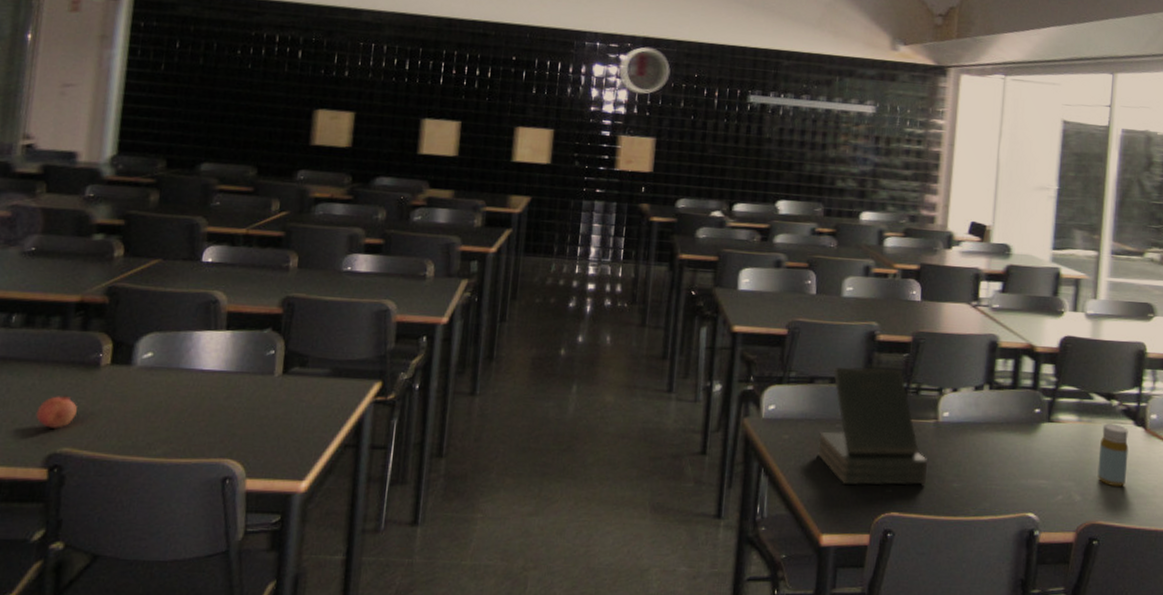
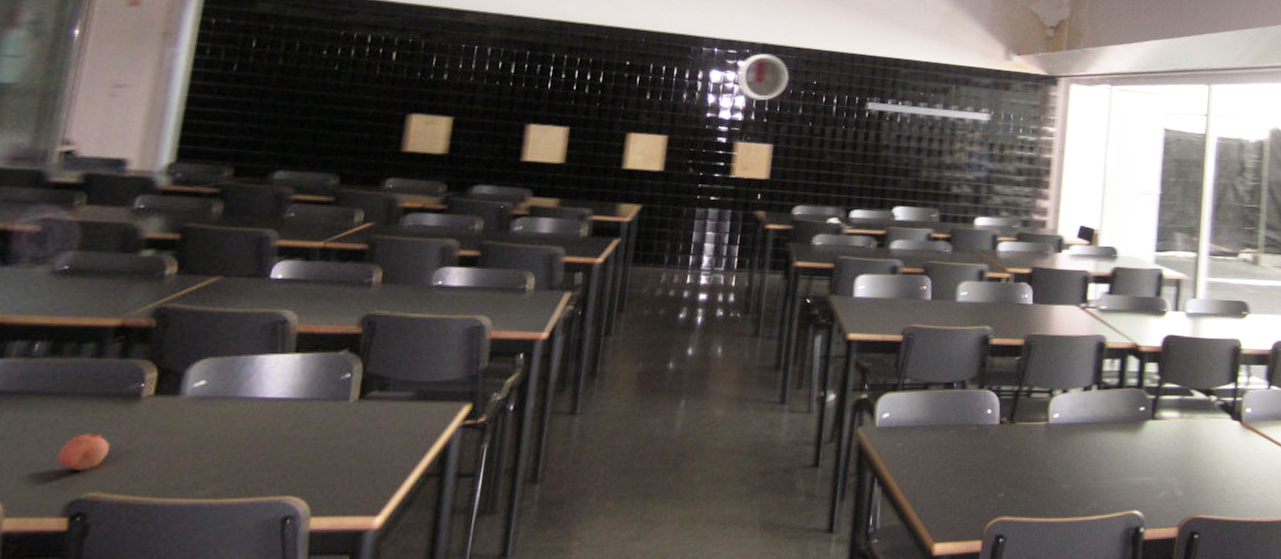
bible: present [818,367,928,486] -> none [931,371,1039,491]
bottle: present [1097,423,1129,488] -> none [1198,418,1226,481]

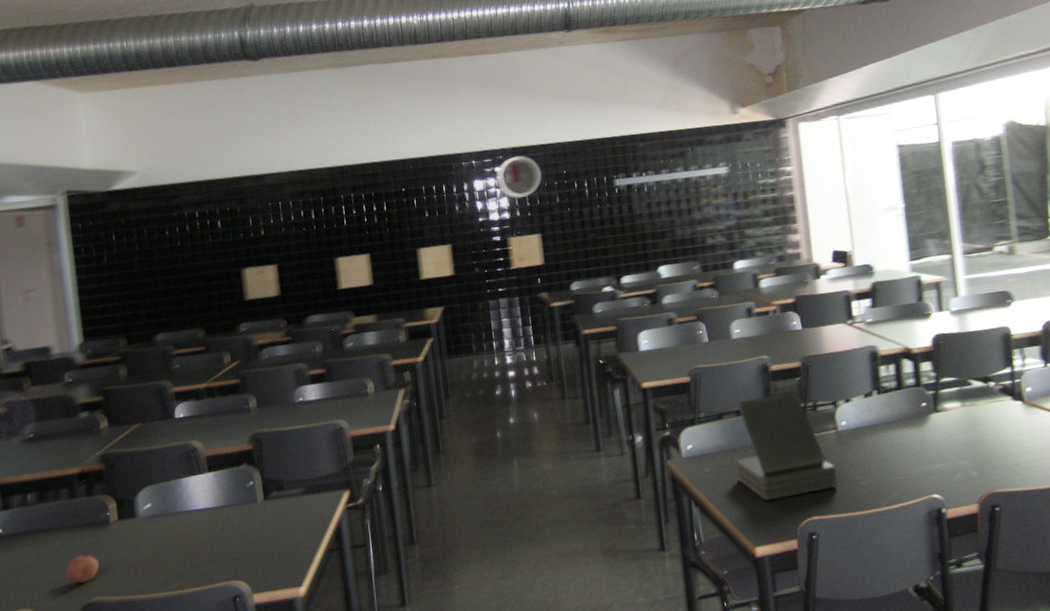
bible: none [931,371,1039,491] -> present [736,392,837,501]

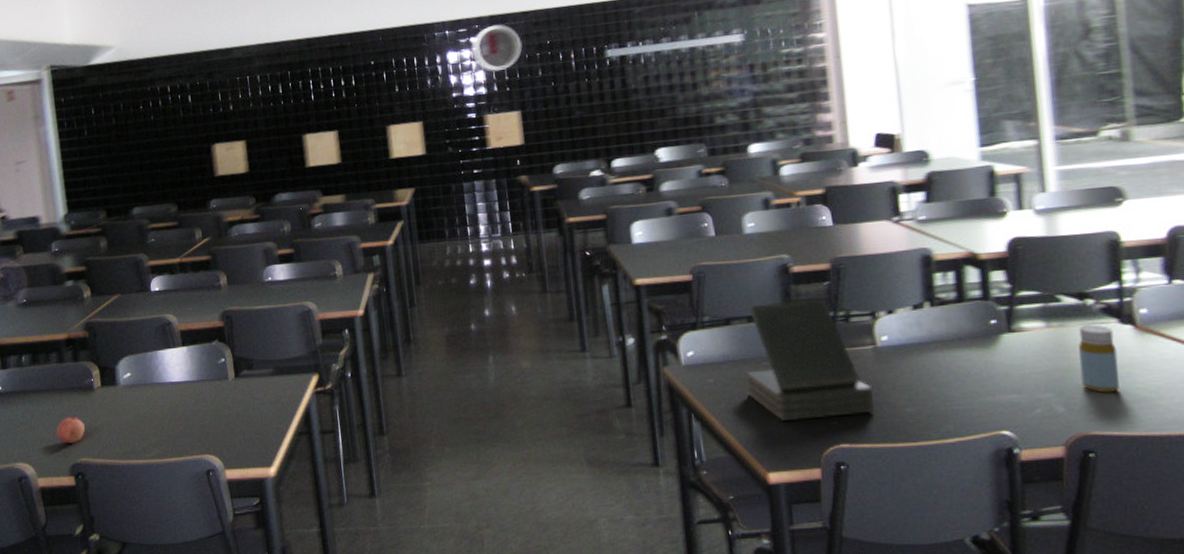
bottle: none [985,402,1015,458] -> present [1079,325,1119,394]

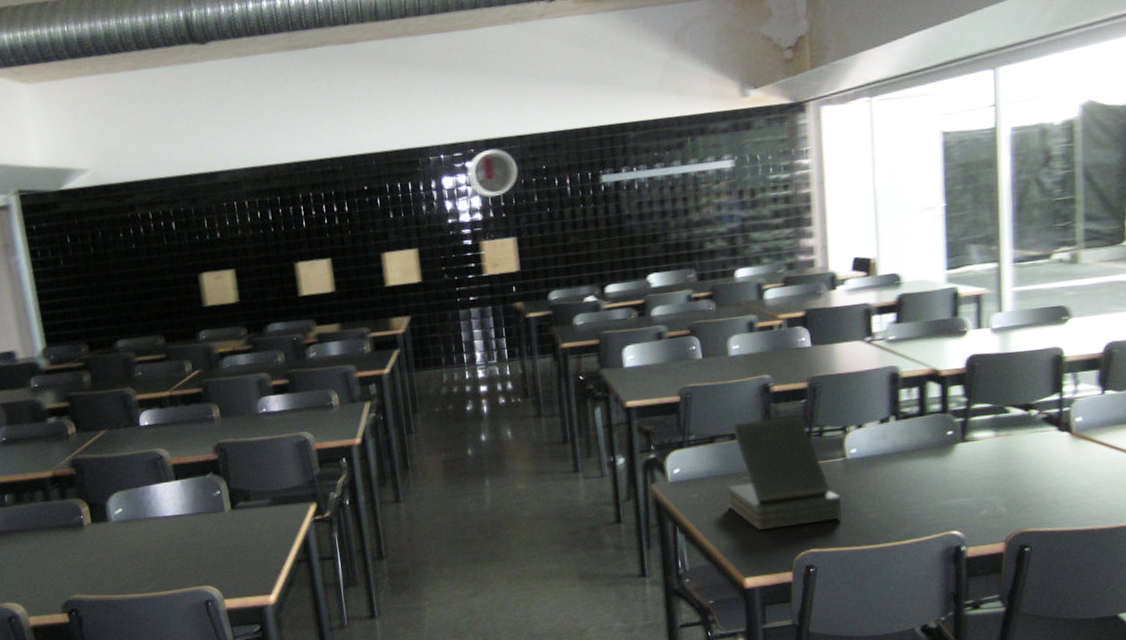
pomegranate: present [56,415,85,444] -> none [45,553,77,581]
bottle: present [1079,325,1119,394] -> none [1021,433,1055,494]

